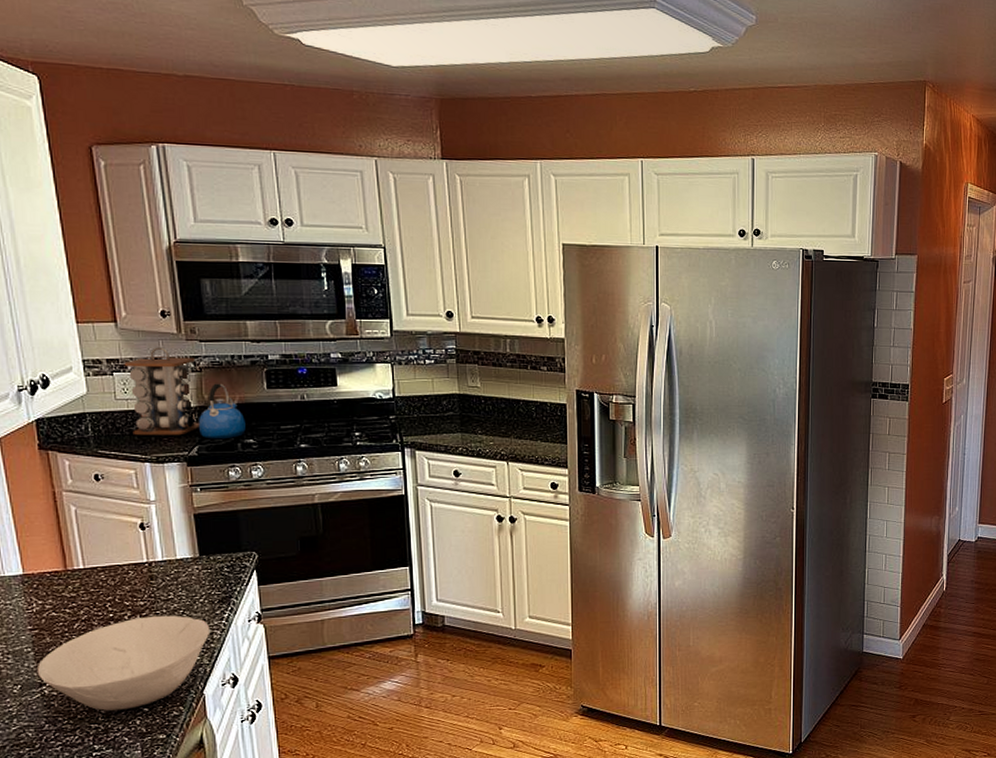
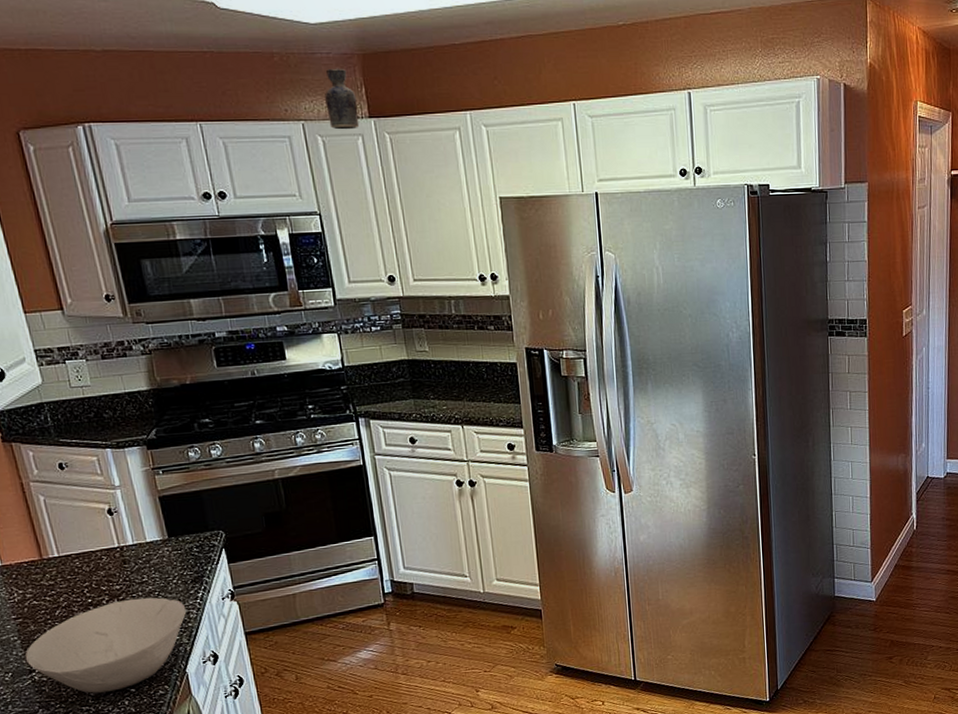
spice rack: present [124,347,199,436] -> none [75,332,155,423]
kettle: present [198,383,246,440] -> none [153,364,201,422]
ceramic jug: none [399,109,432,169] -> present [324,68,360,130]

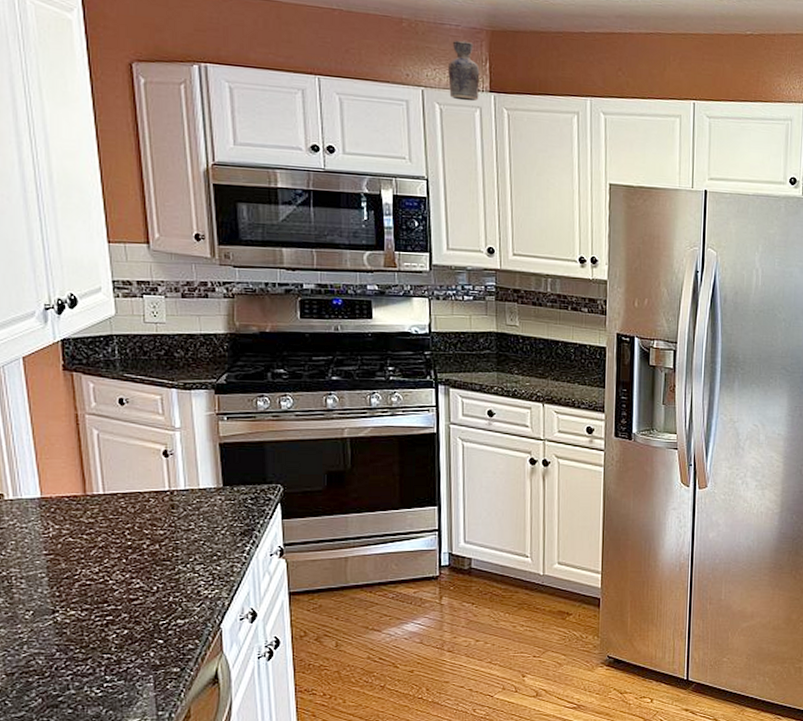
bowl: present [25,597,187,694] -> none [51,545,231,642]

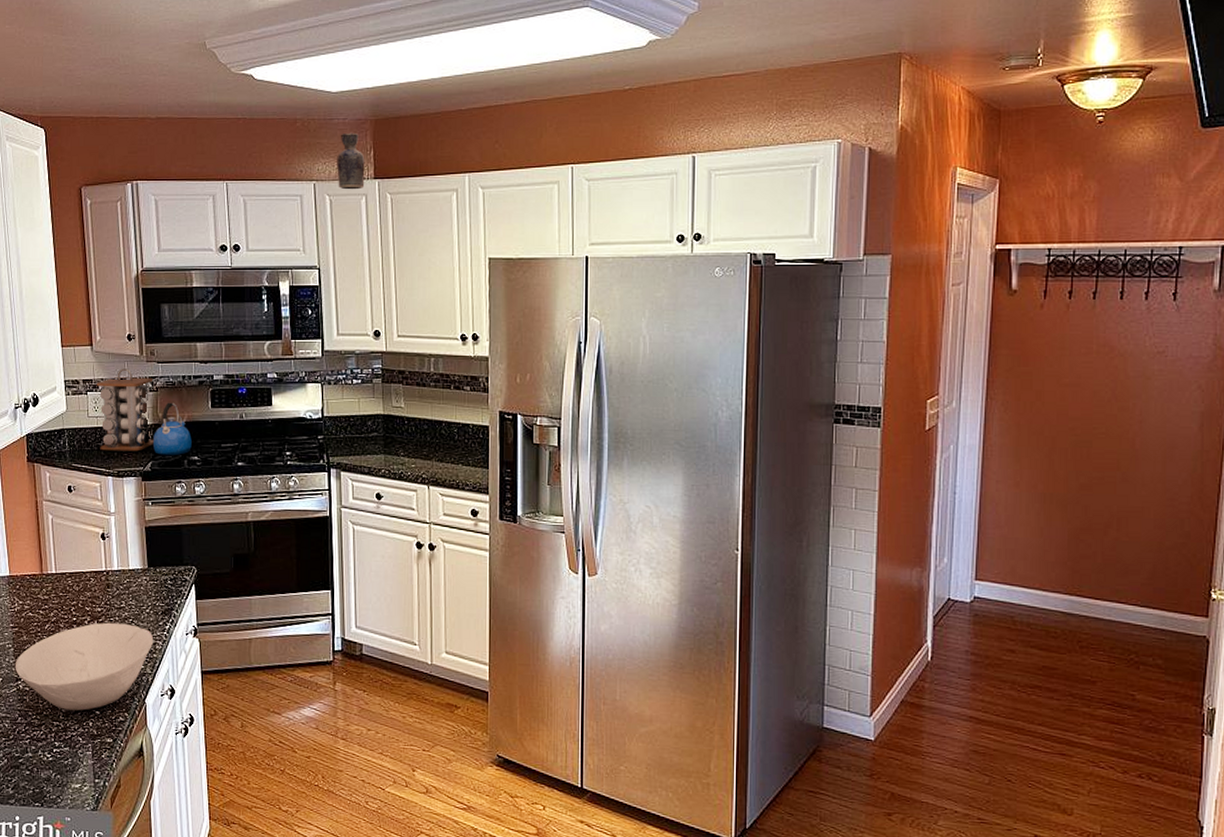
bowl: none [51,545,231,642] -> present [16,622,154,711]
spice rack: none [155,271,229,362] -> present [96,368,154,452]
kettle: none [227,310,277,368] -> present [152,402,192,456]

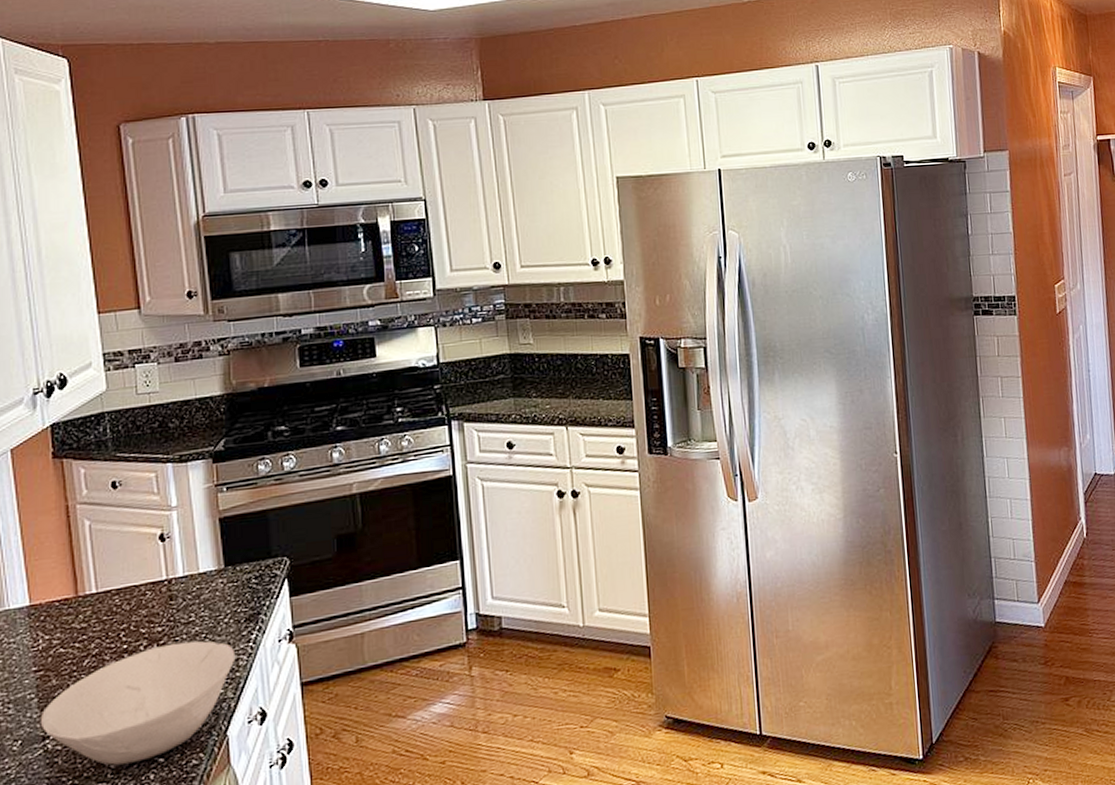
spice rack: present [96,368,154,452] -> none [147,331,226,433]
kettle: present [152,402,192,456] -> none [225,365,277,431]
ceramic jug: present [336,132,365,190] -> none [438,52,473,113]

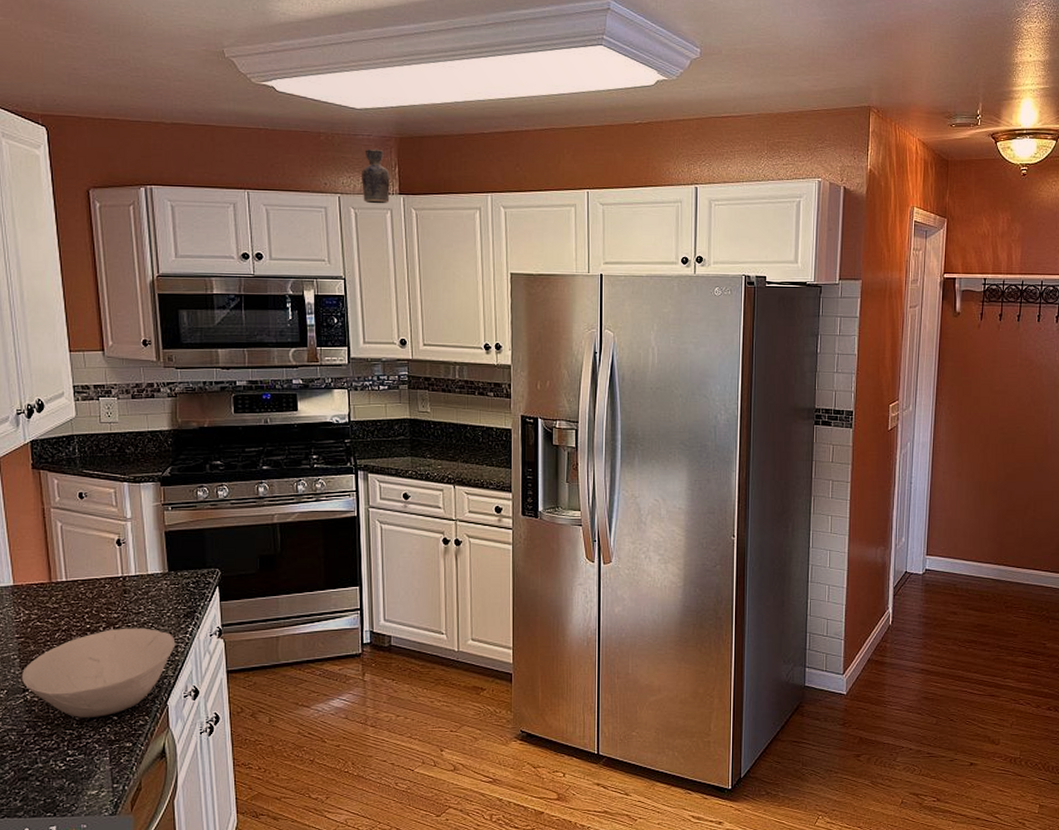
ceramic jug: none [438,52,473,113] -> present [360,148,390,204]

